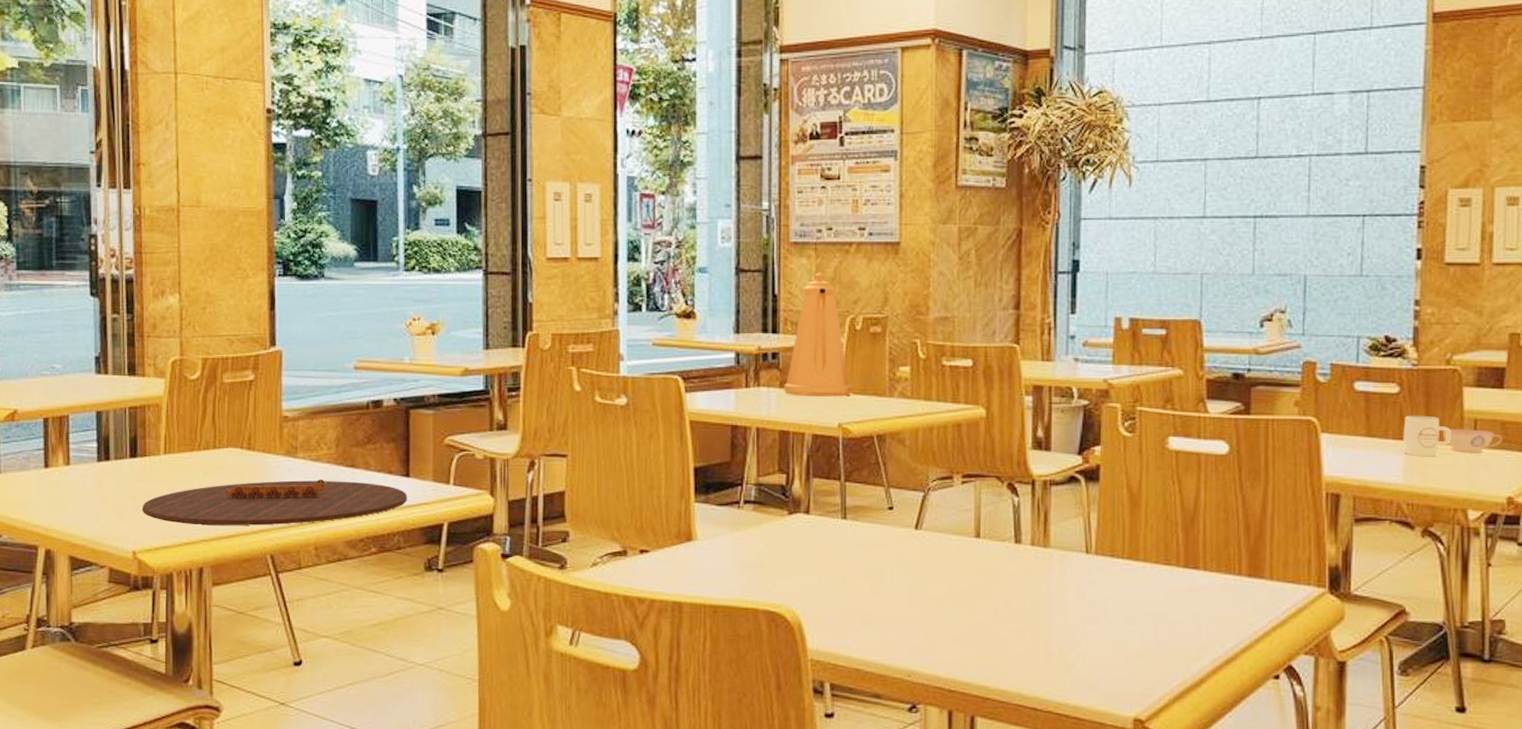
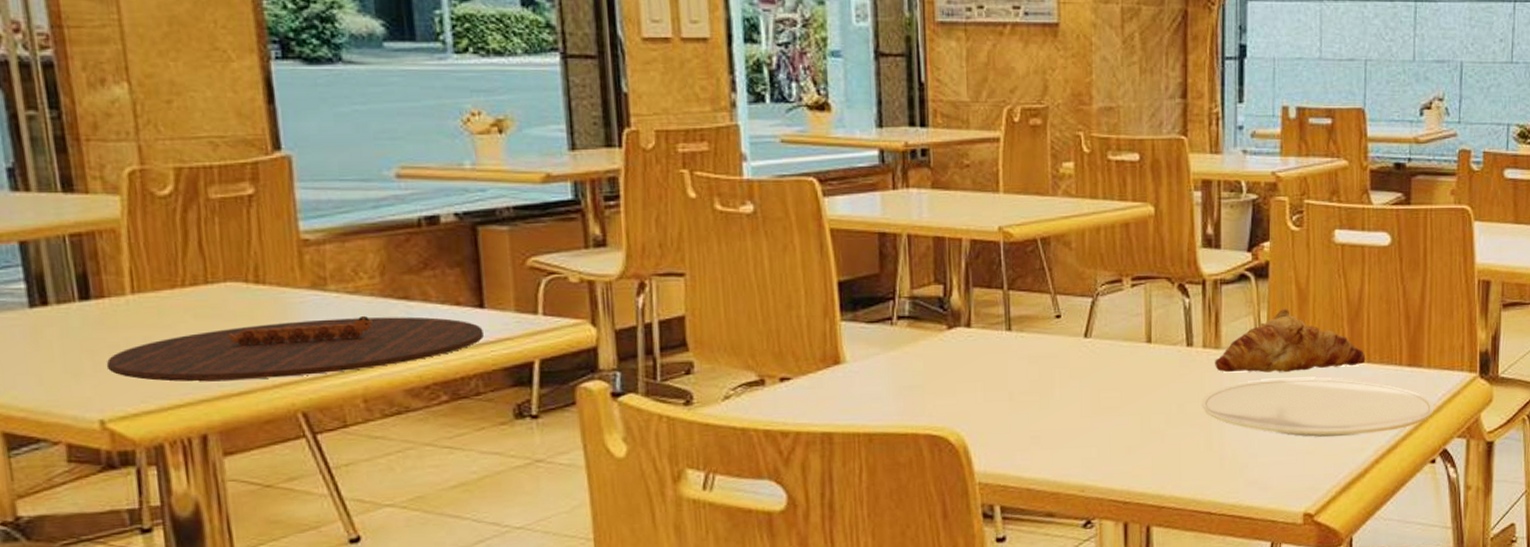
coffee pot: present [783,272,852,397] -> none [935,57,1013,198]
plate: none [1028,581,1278,643] -> present [1201,378,1434,437]
croissant: none [1043,511,1202,574] -> present [1215,308,1366,373]

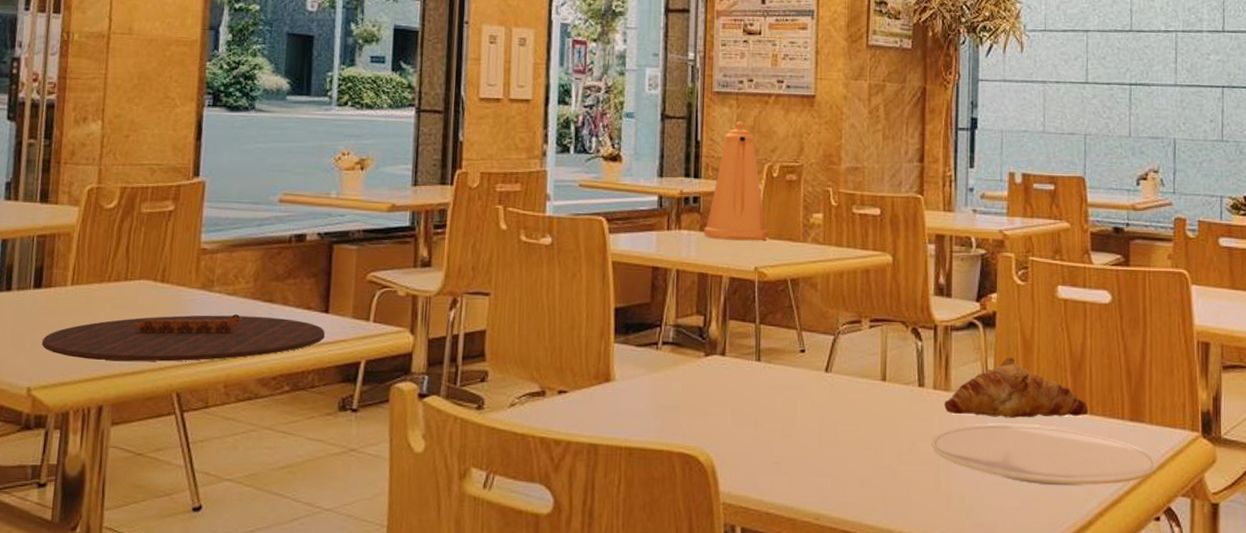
coffee pot: none [935,57,1013,198] -> present [703,121,769,241]

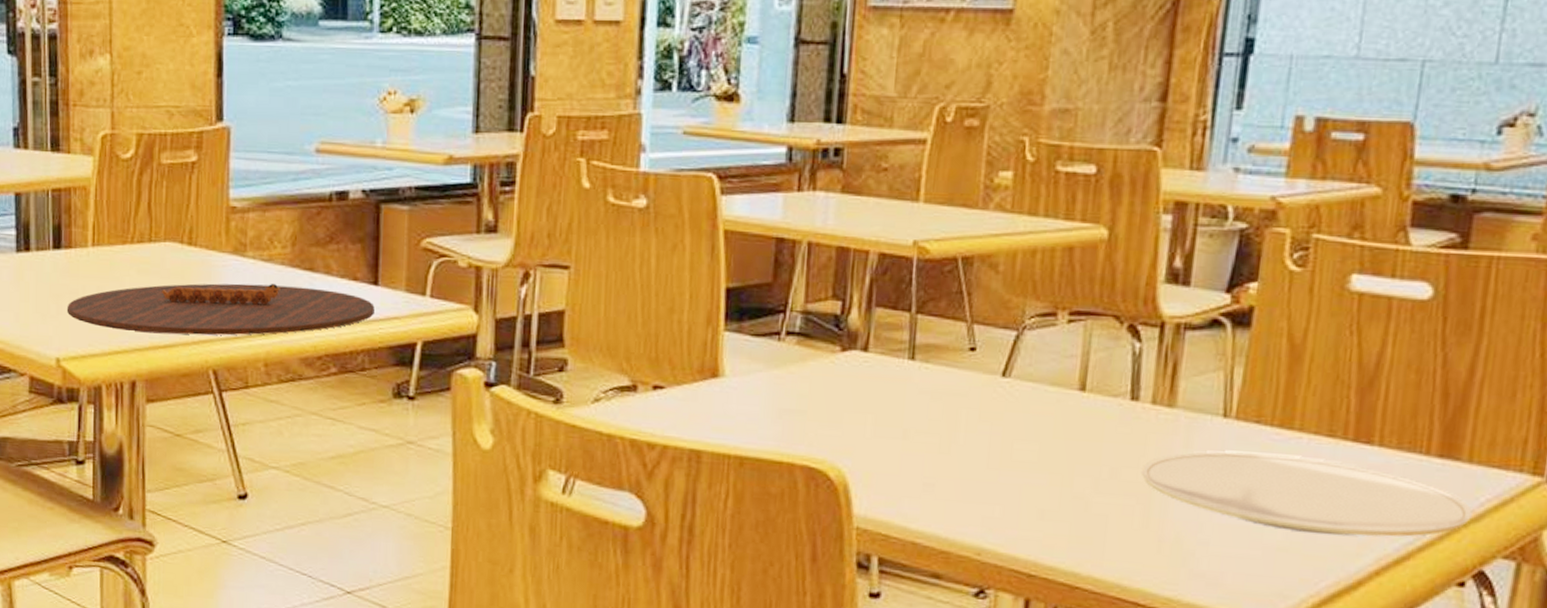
coffee pot: present [703,121,769,241] -> none [845,46,935,207]
croissant: present [944,356,1089,418] -> none [1165,366,1377,449]

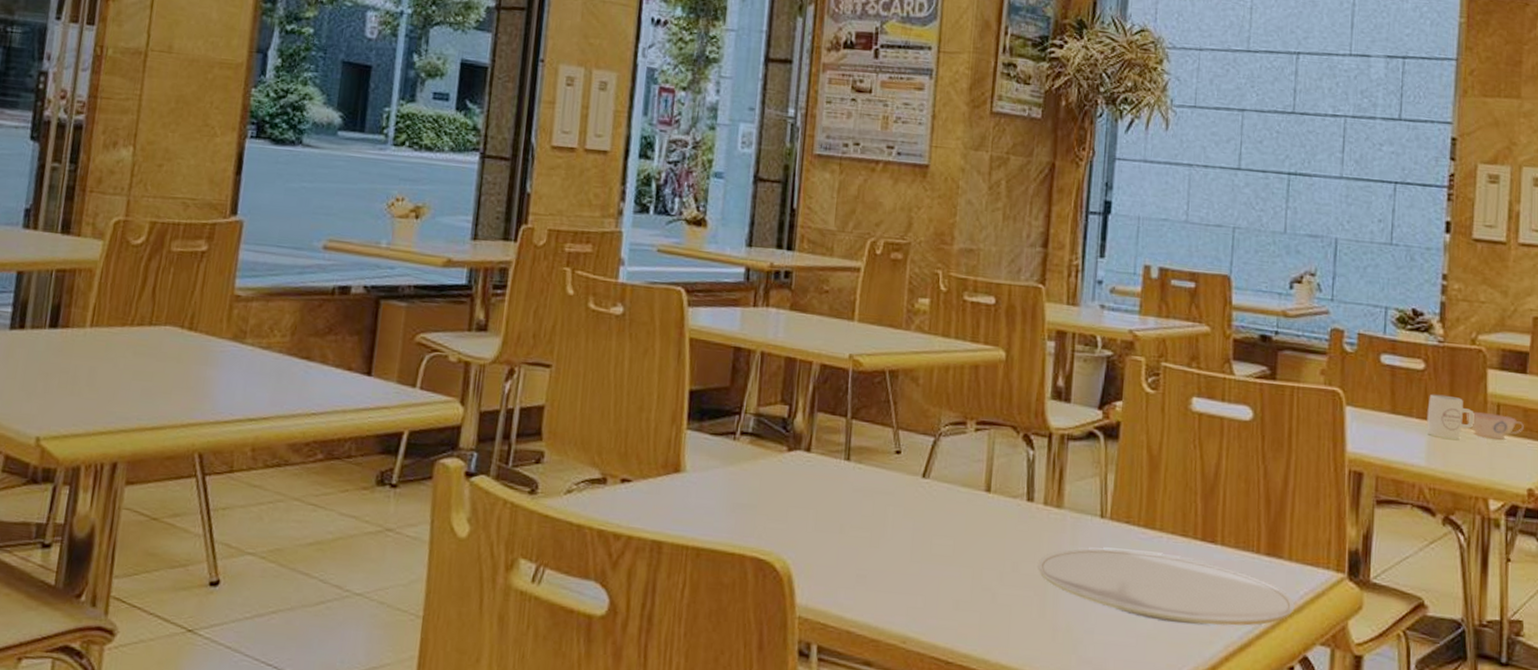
tray: present [68,283,375,335] -> none [55,367,366,420]

